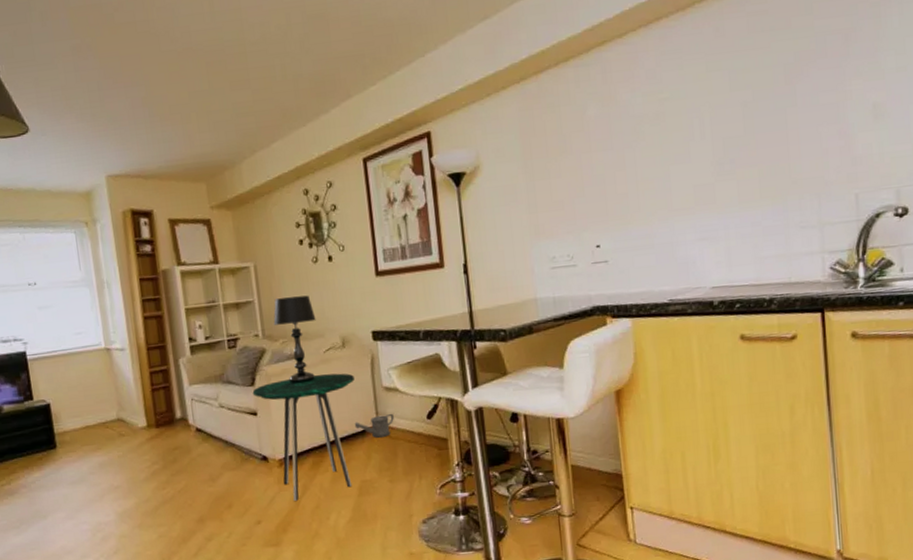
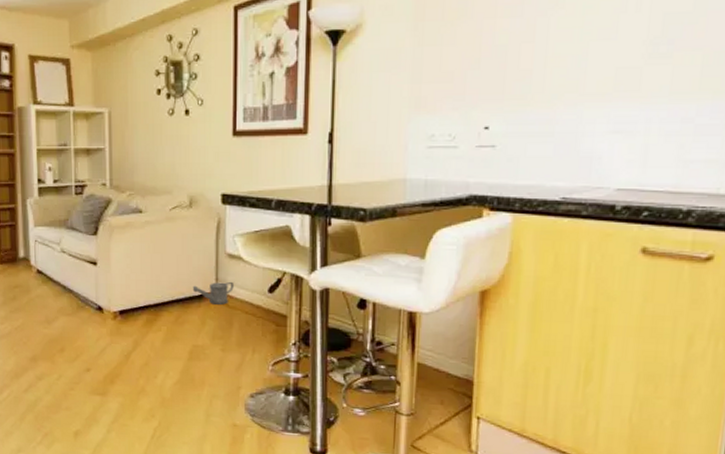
side table: present [252,373,354,502] -> none [94,232,198,356]
table lamp: present [273,295,316,384] -> none [122,149,165,239]

